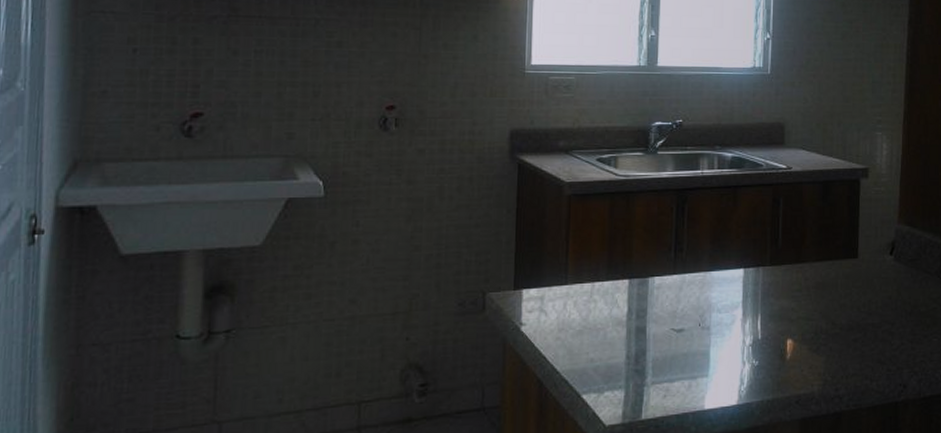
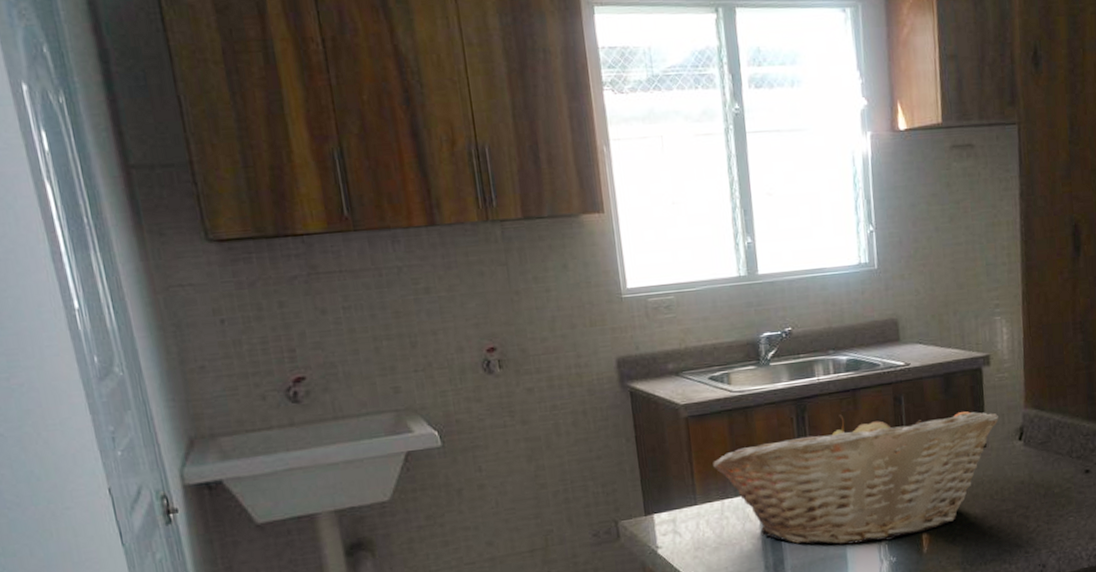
fruit basket: none [589,210,872,342] -> present [713,411,999,545]

